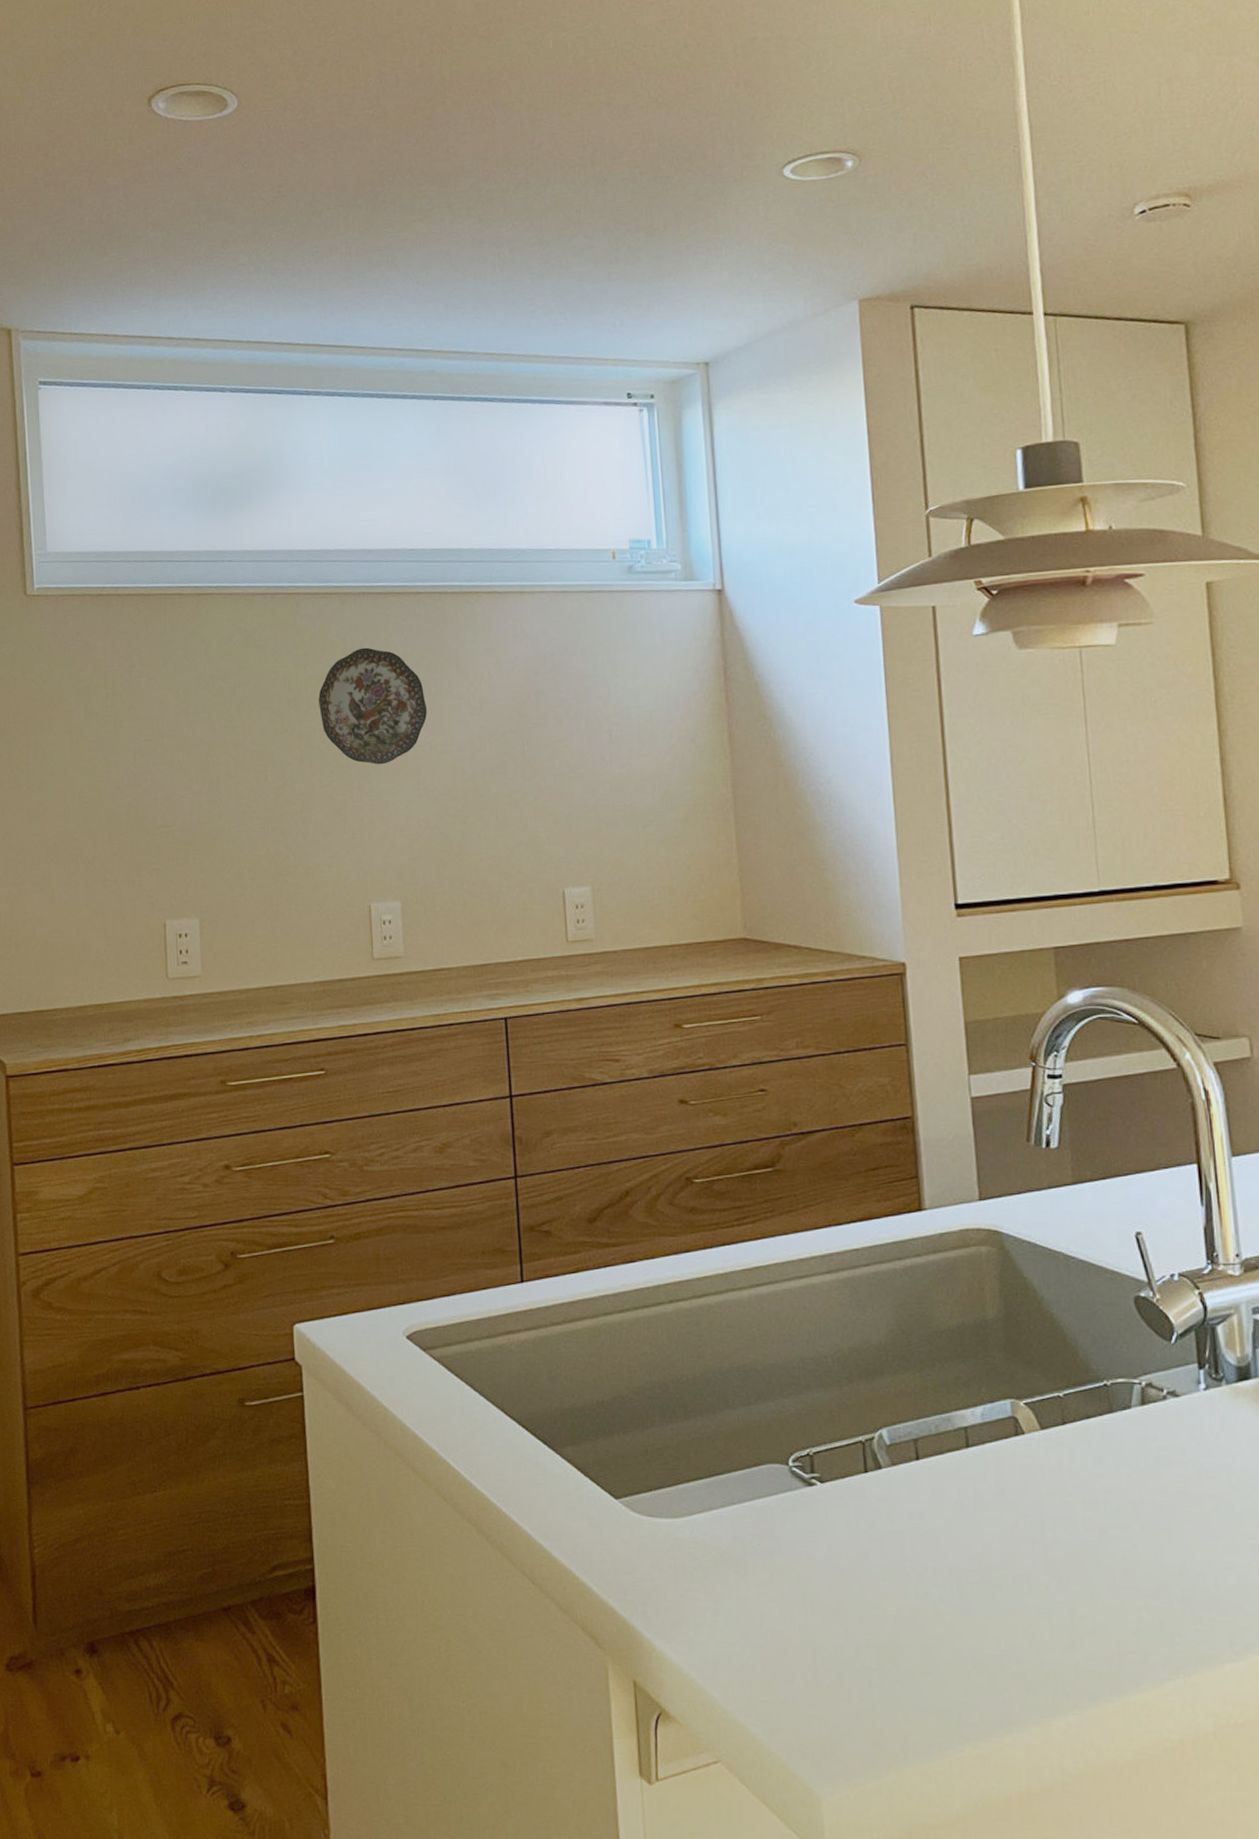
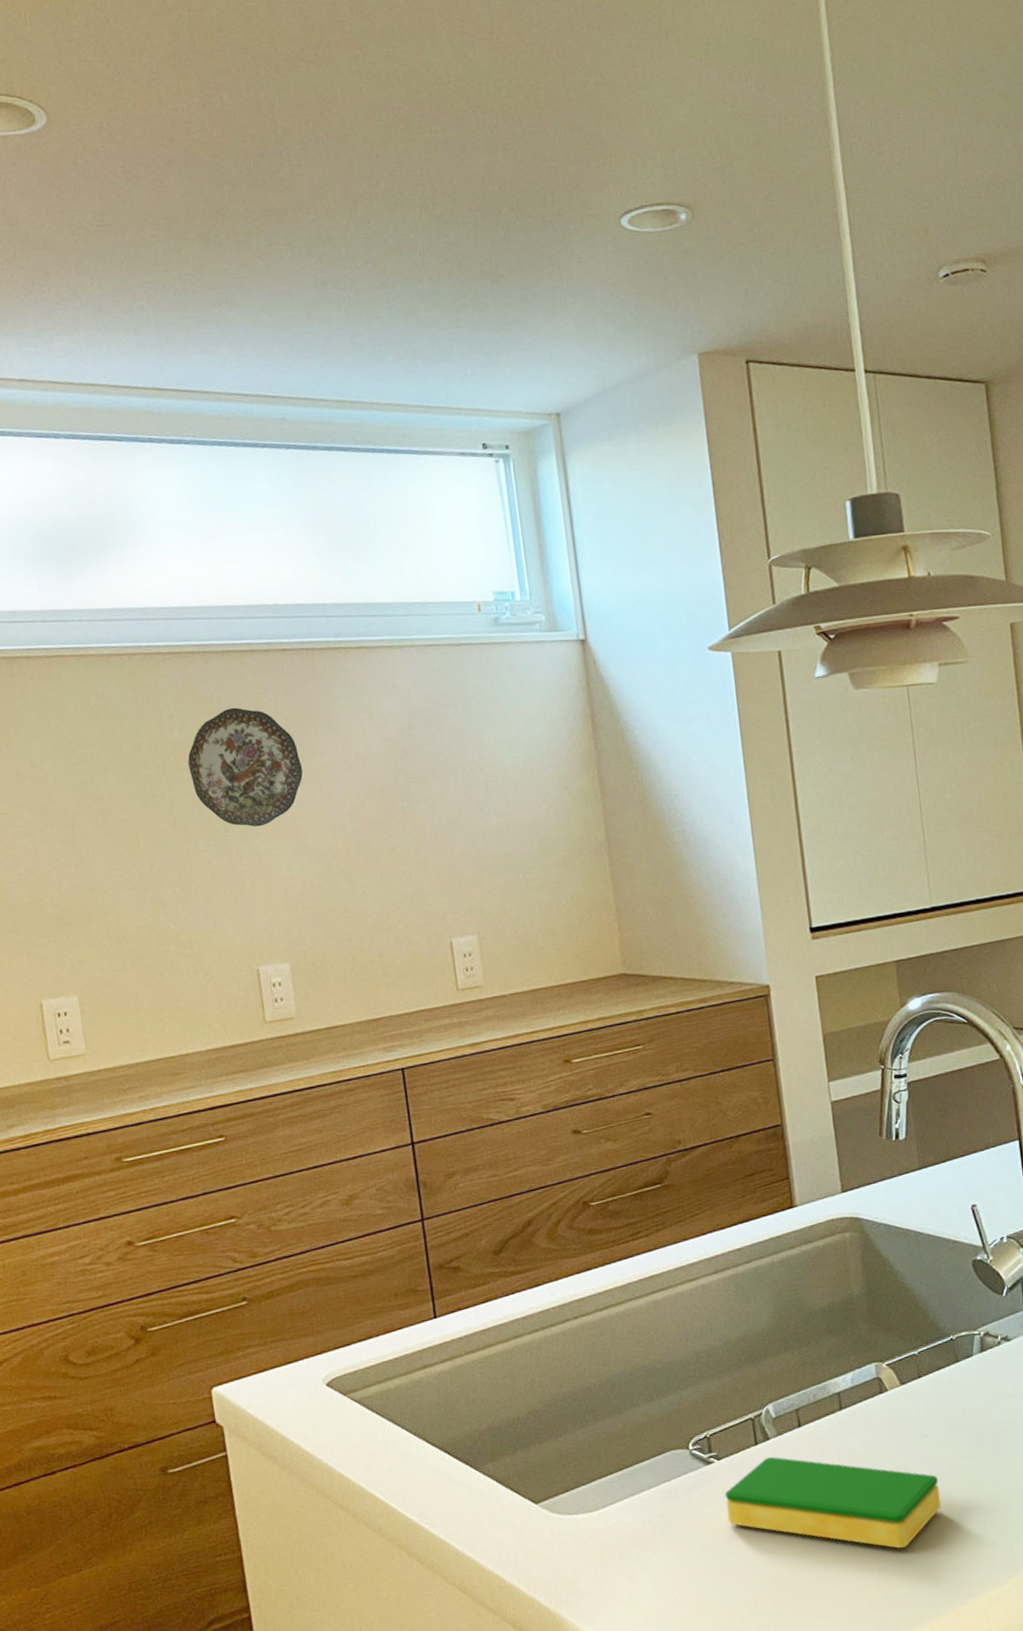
dish sponge: none [826,1488,1084,1621] -> present [724,1456,941,1549]

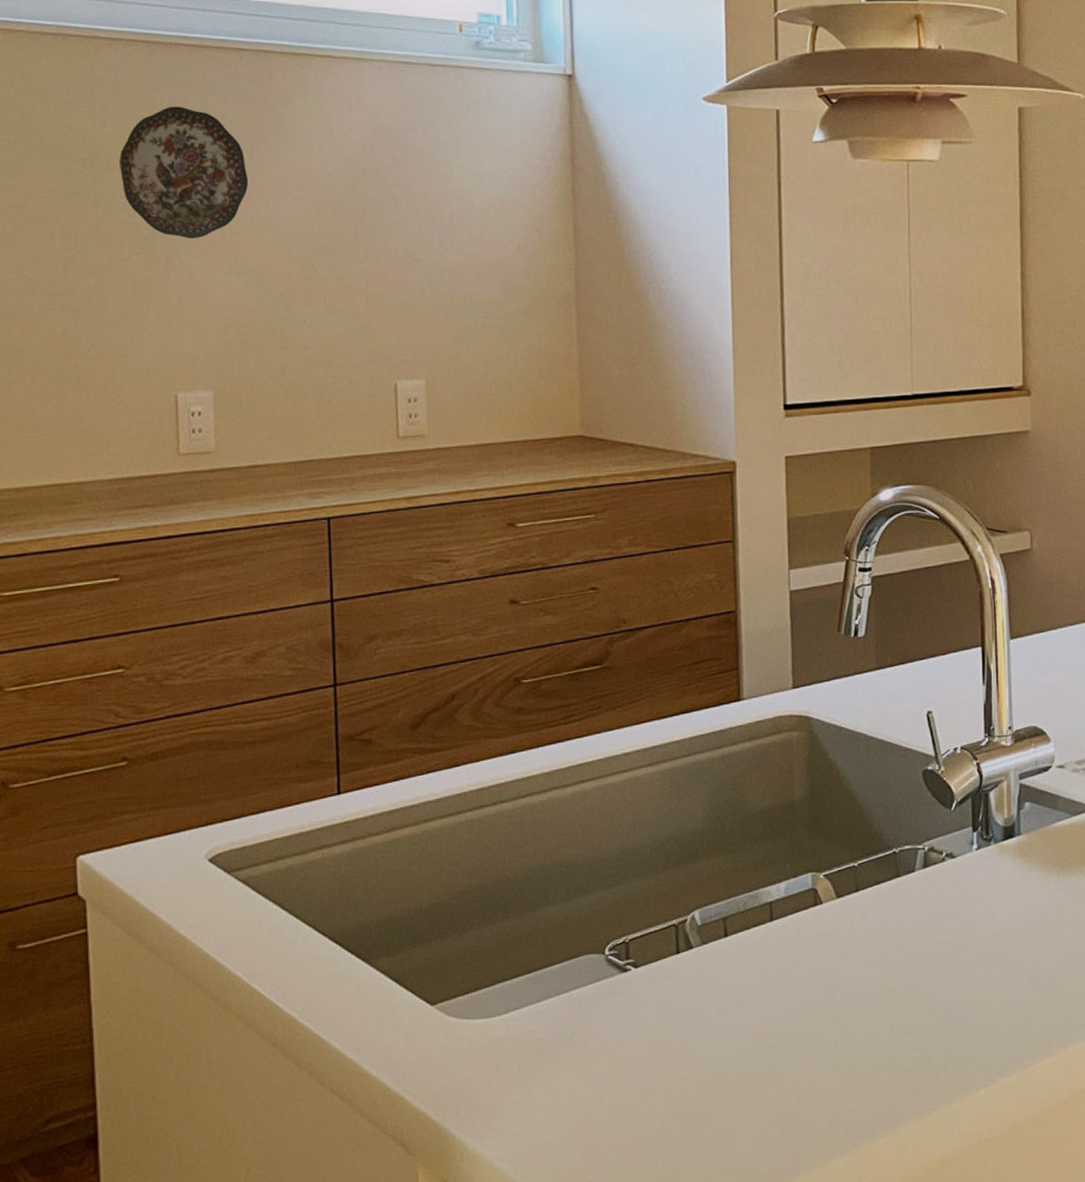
dish sponge: present [724,1456,941,1549] -> none [639,967,868,1074]

